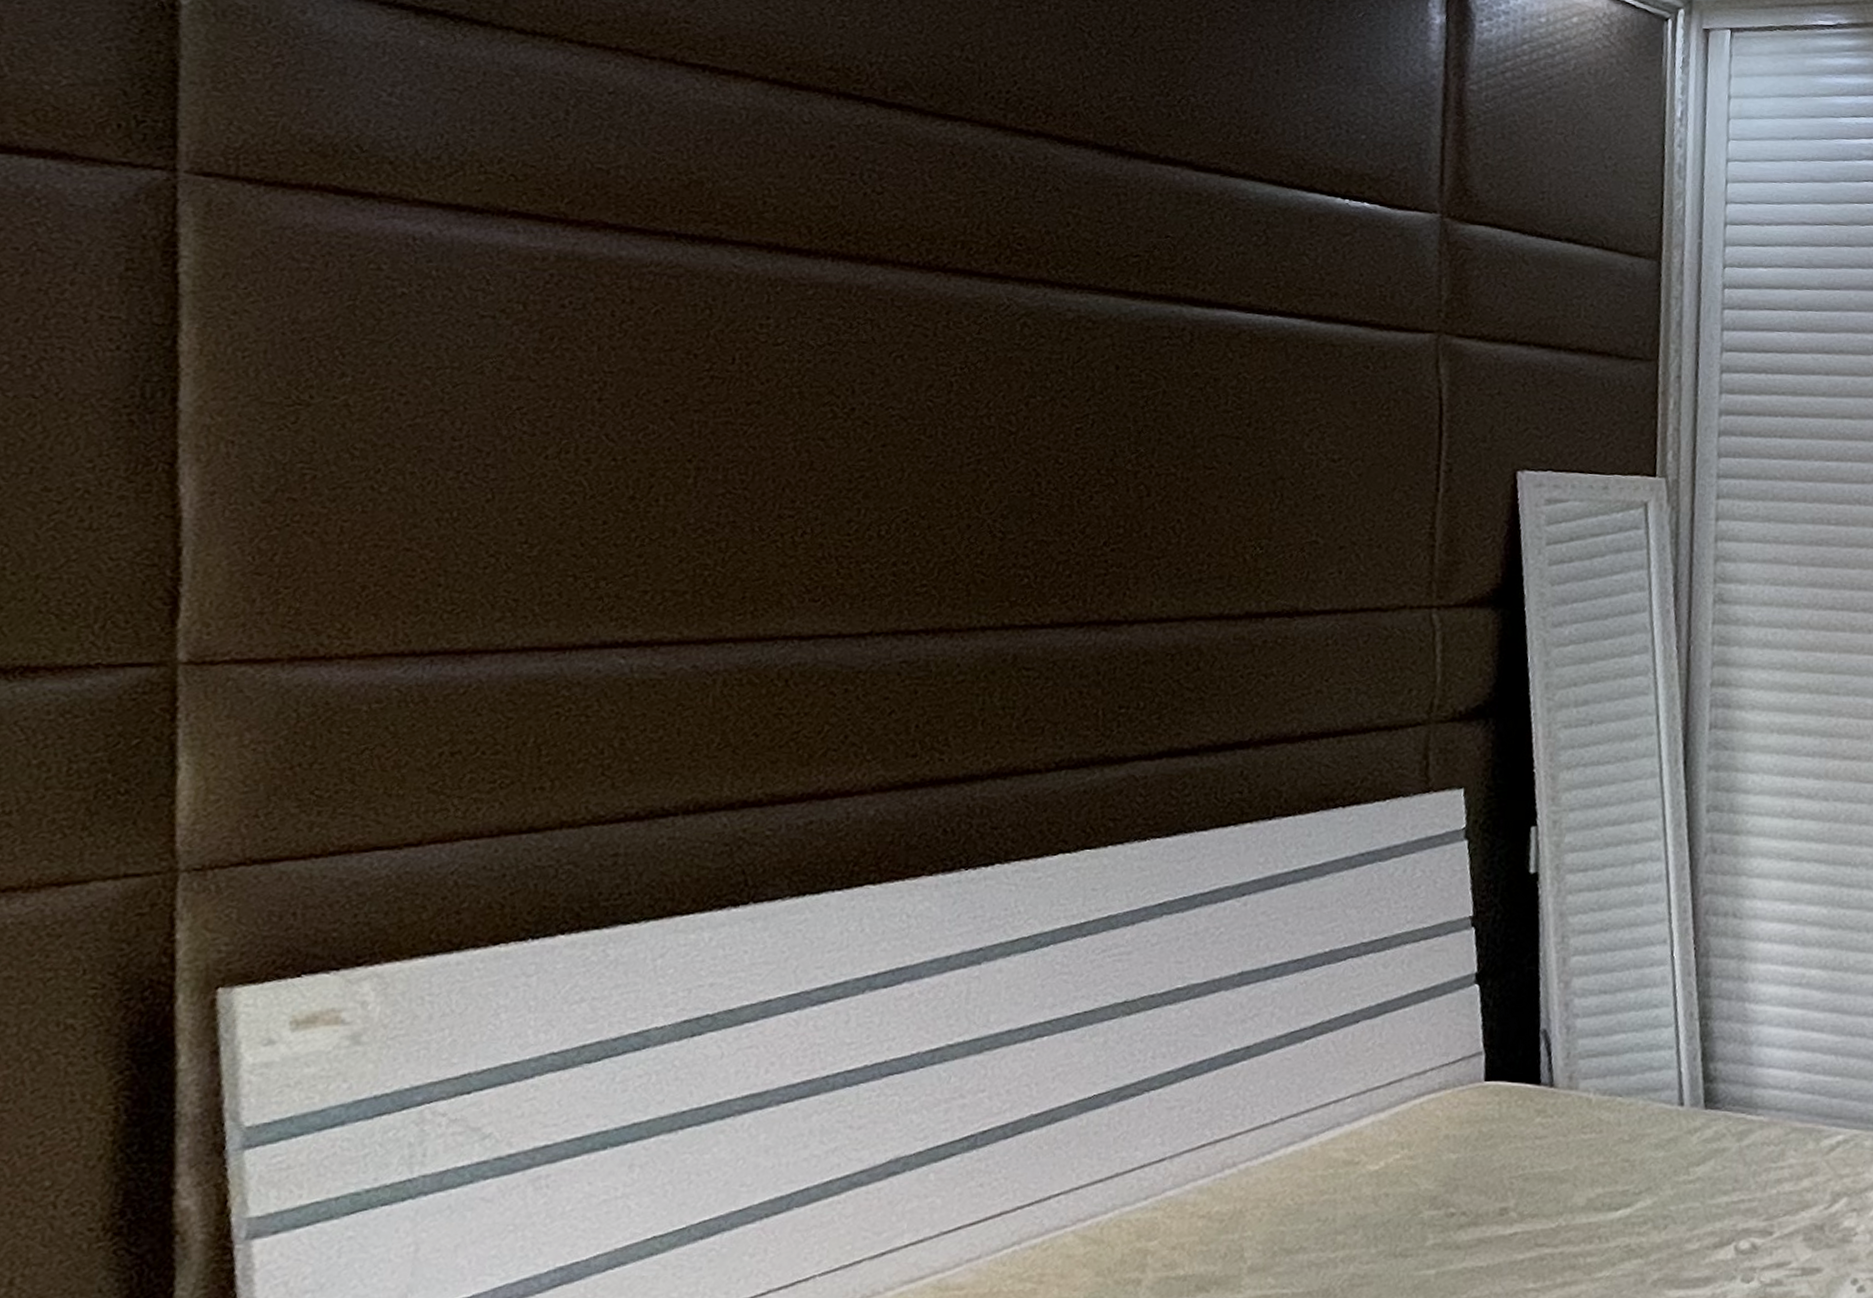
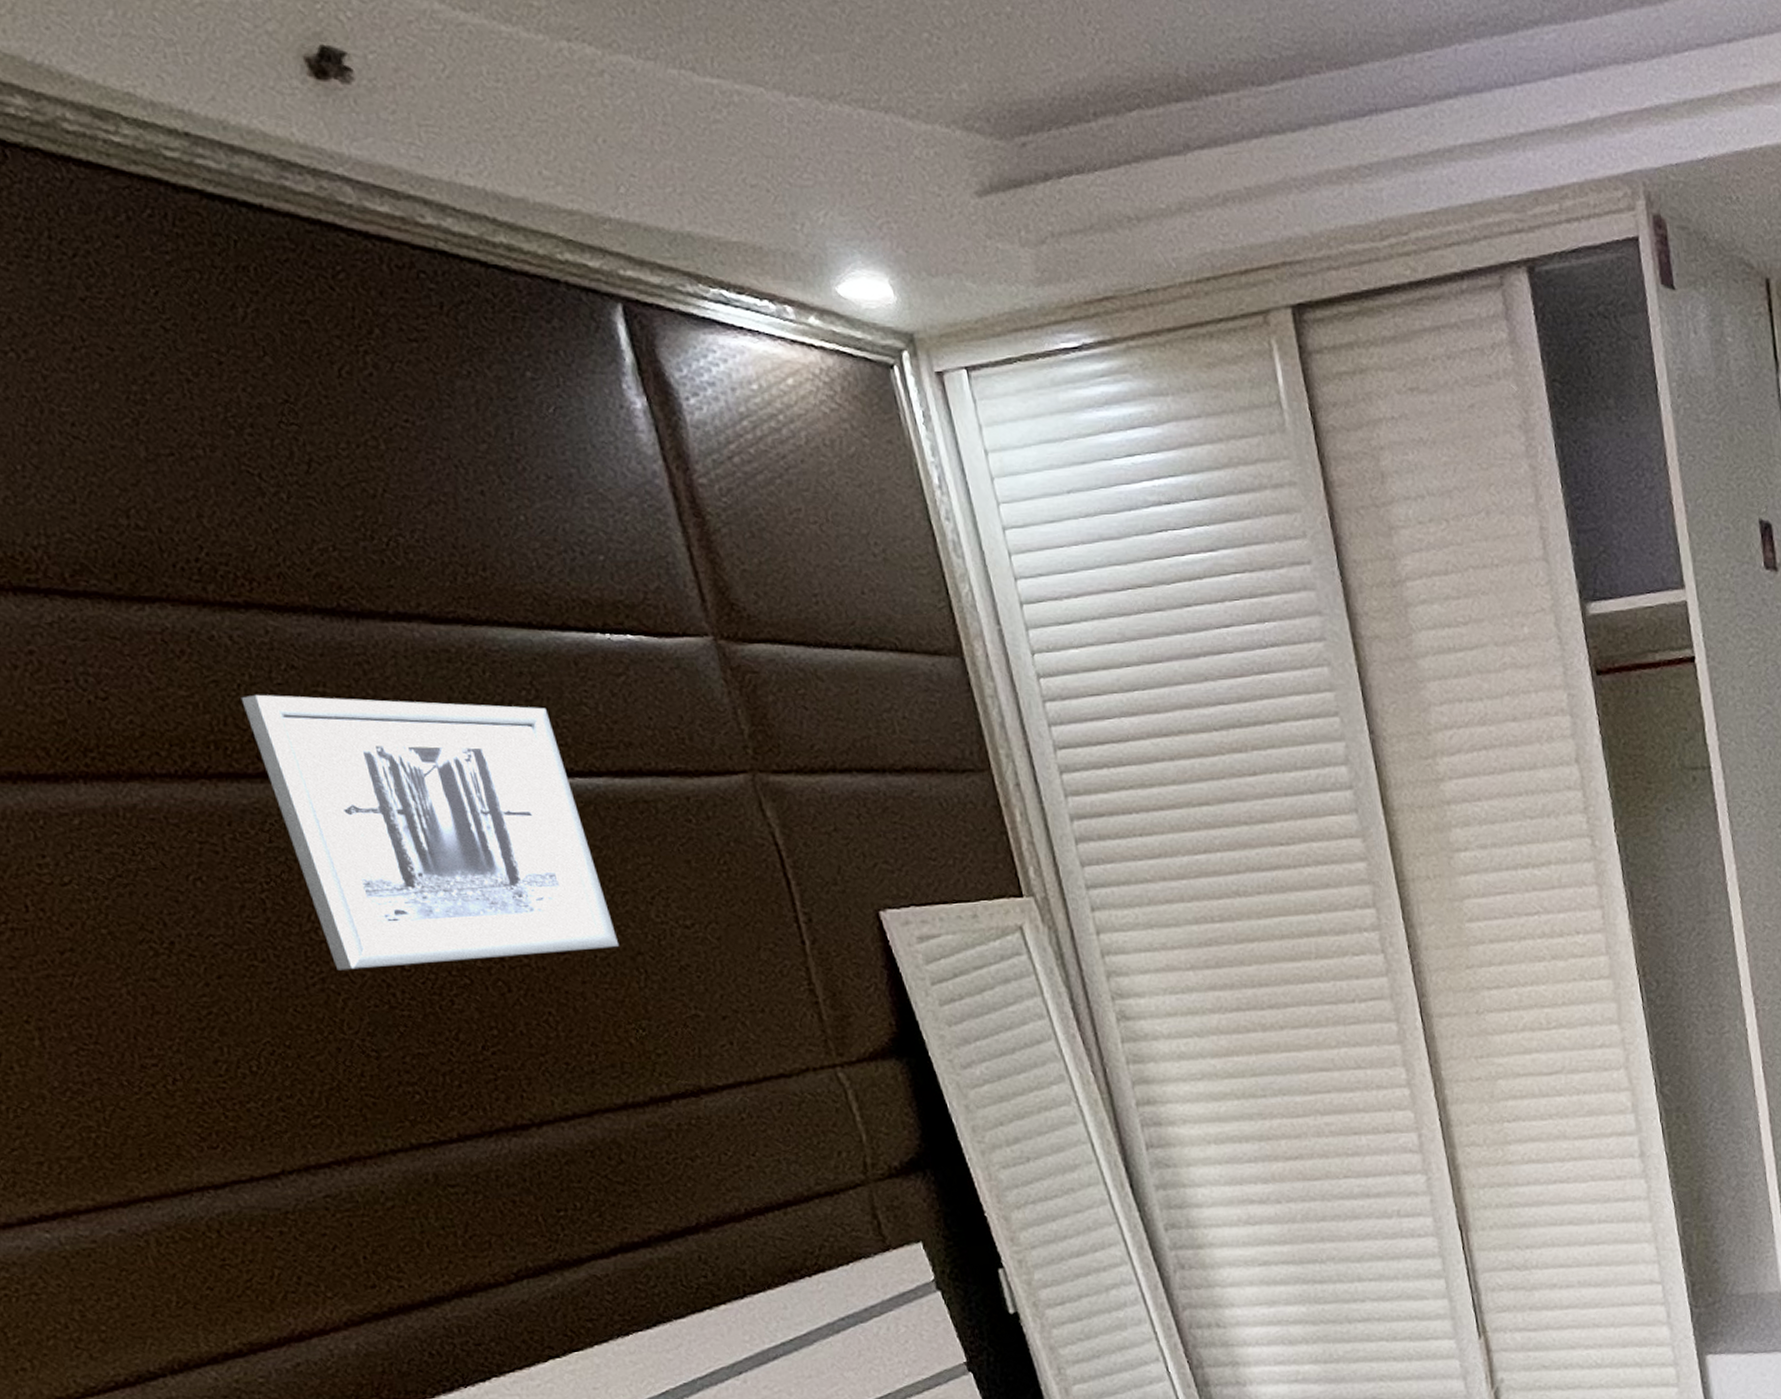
wall art: none [994,207,1271,470] -> present [241,694,620,970]

